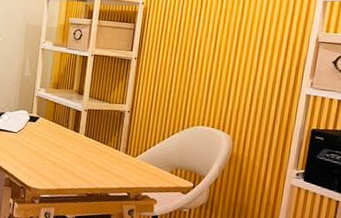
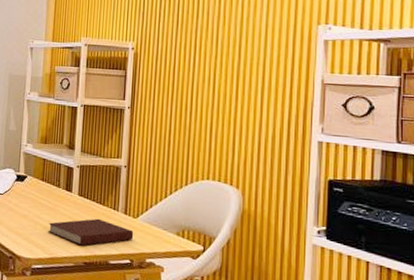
notebook: none [56,156,133,180] -> present [48,218,134,246]

